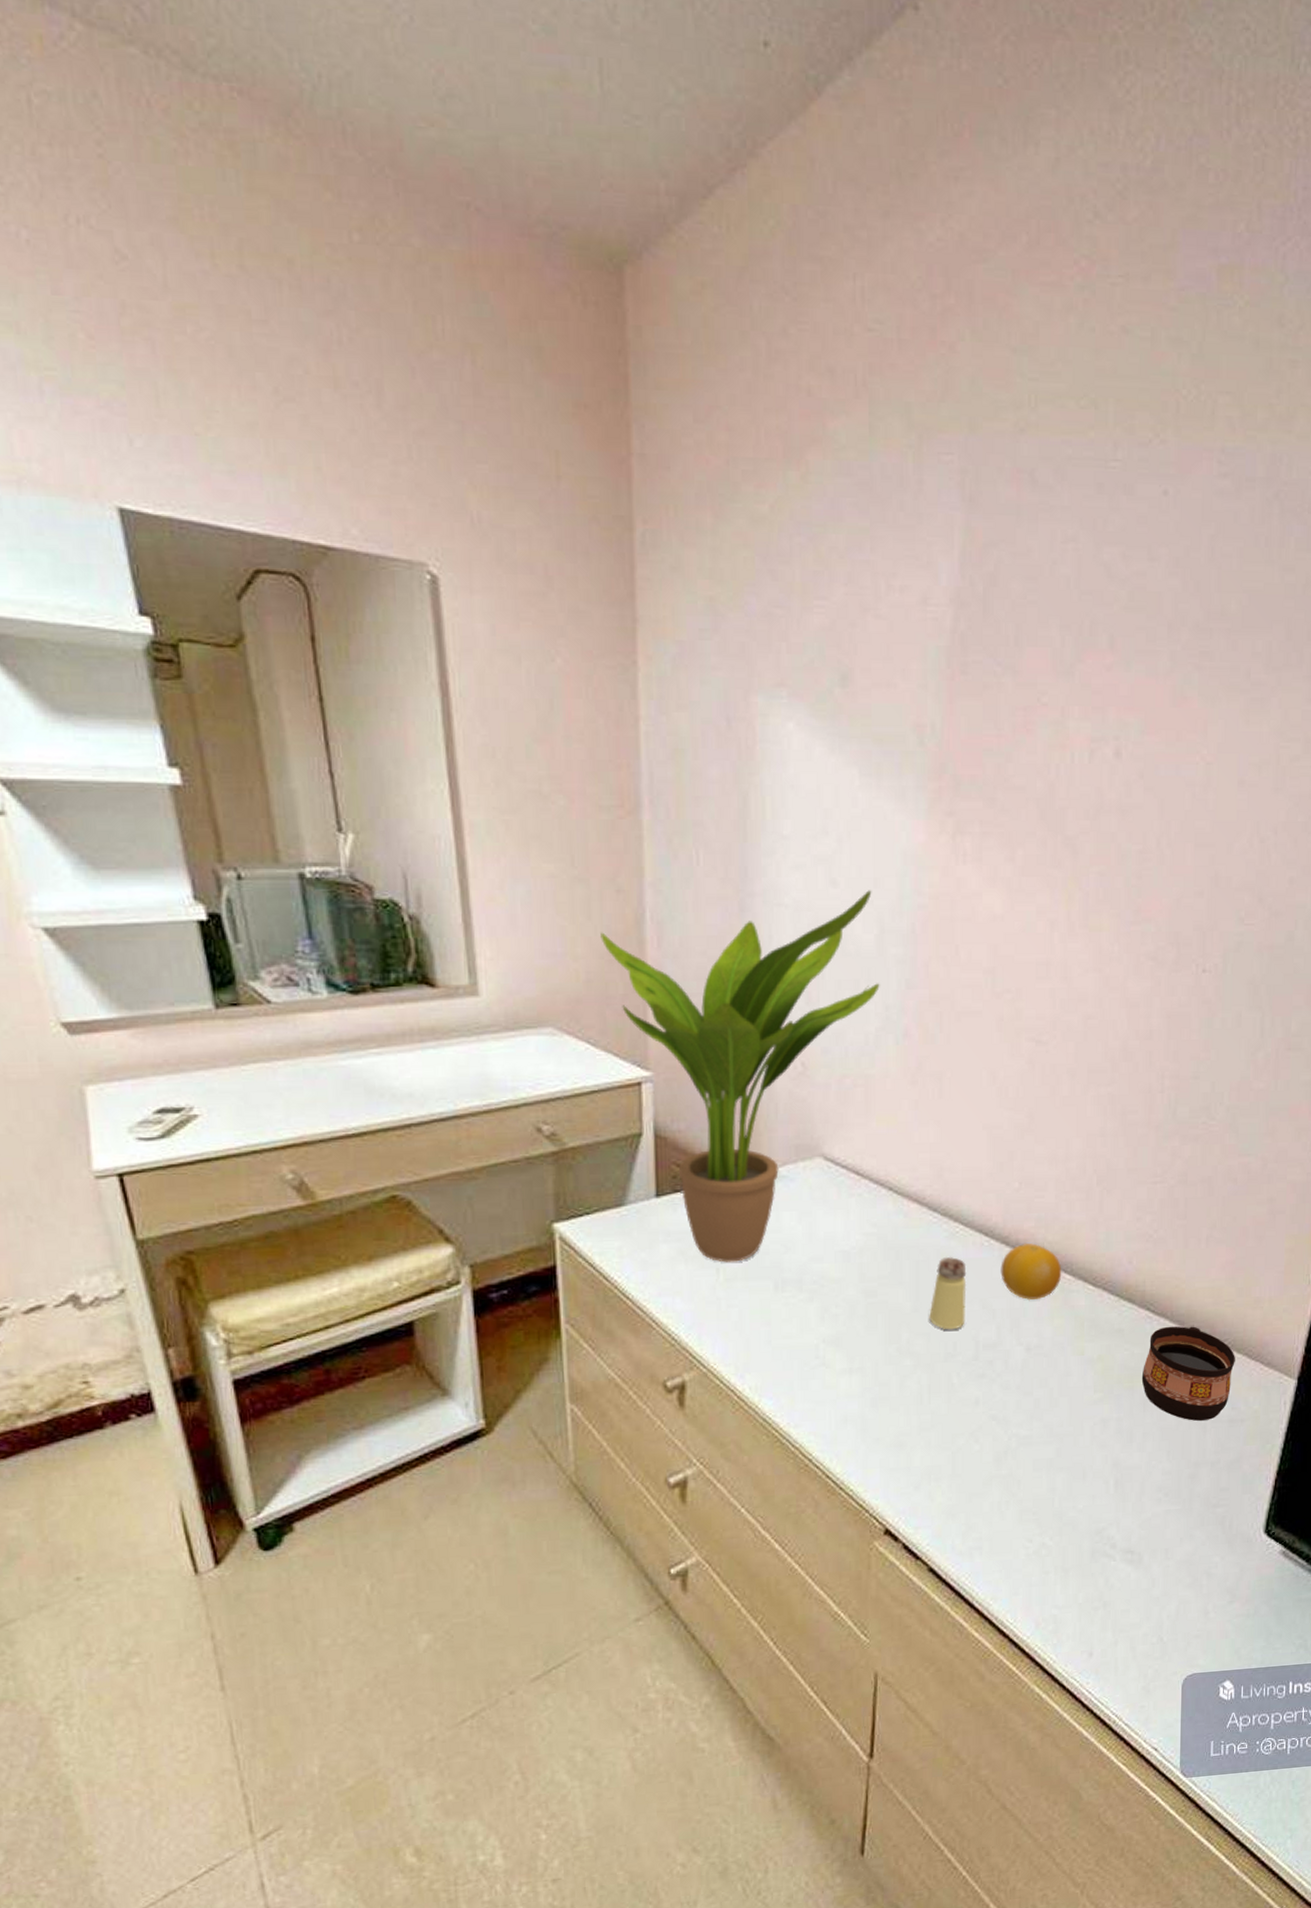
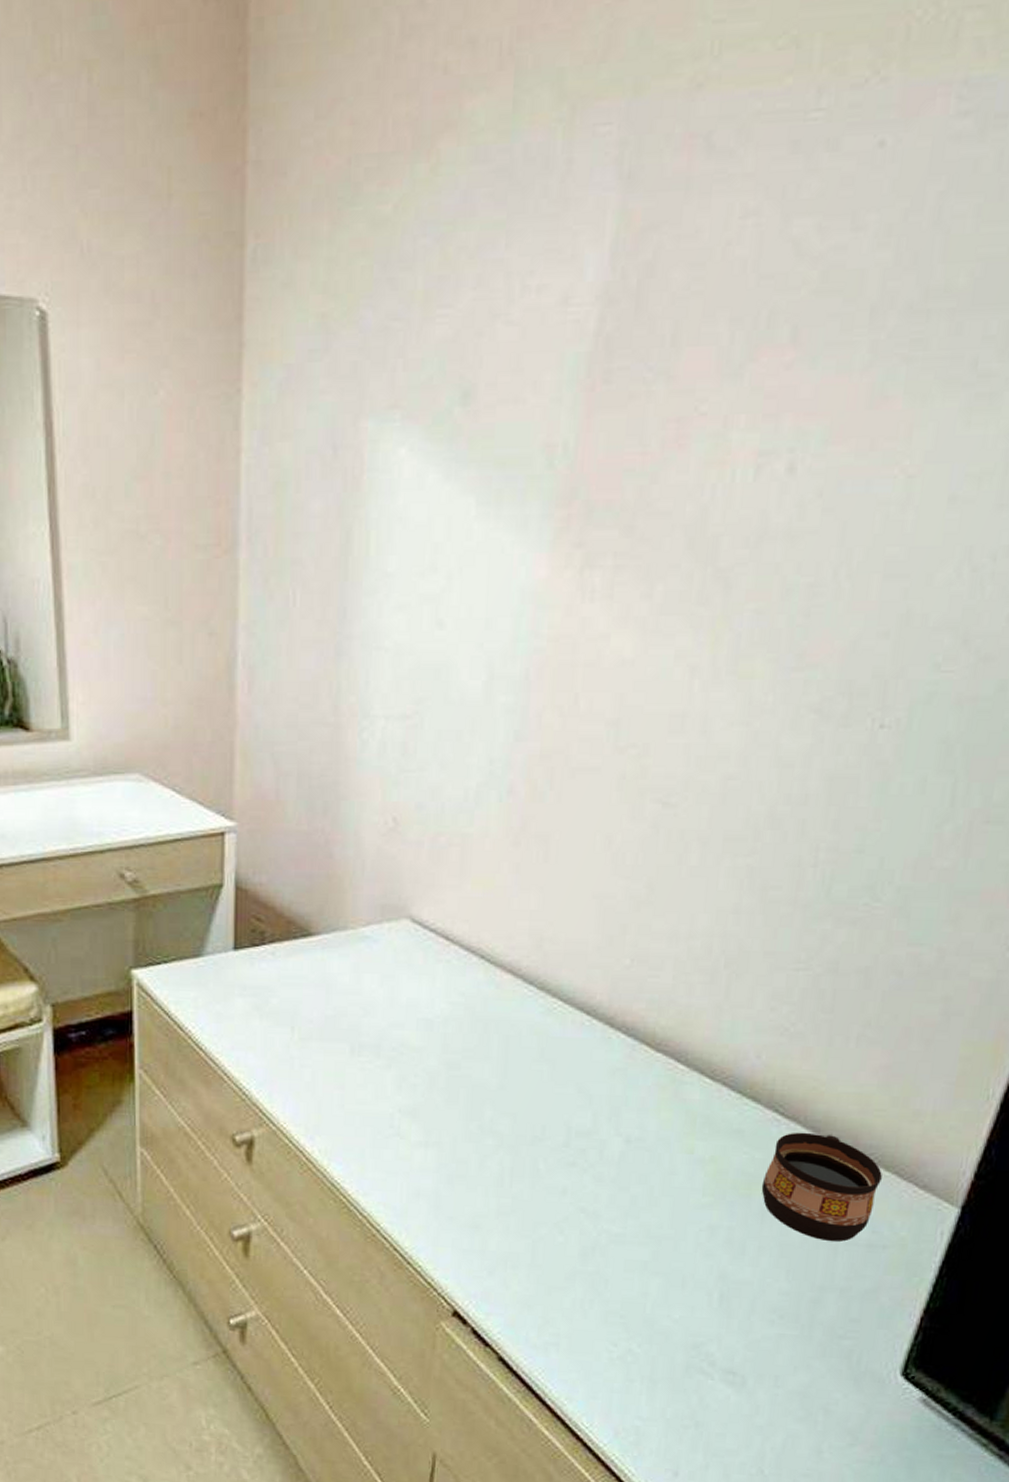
potted plant: present [600,890,880,1262] -> none [191,632,485,1022]
saltshaker: present [929,1257,967,1330] -> none [516,1034,563,1113]
fruit: present [1000,1242,1062,1300] -> none [601,1025,675,1088]

